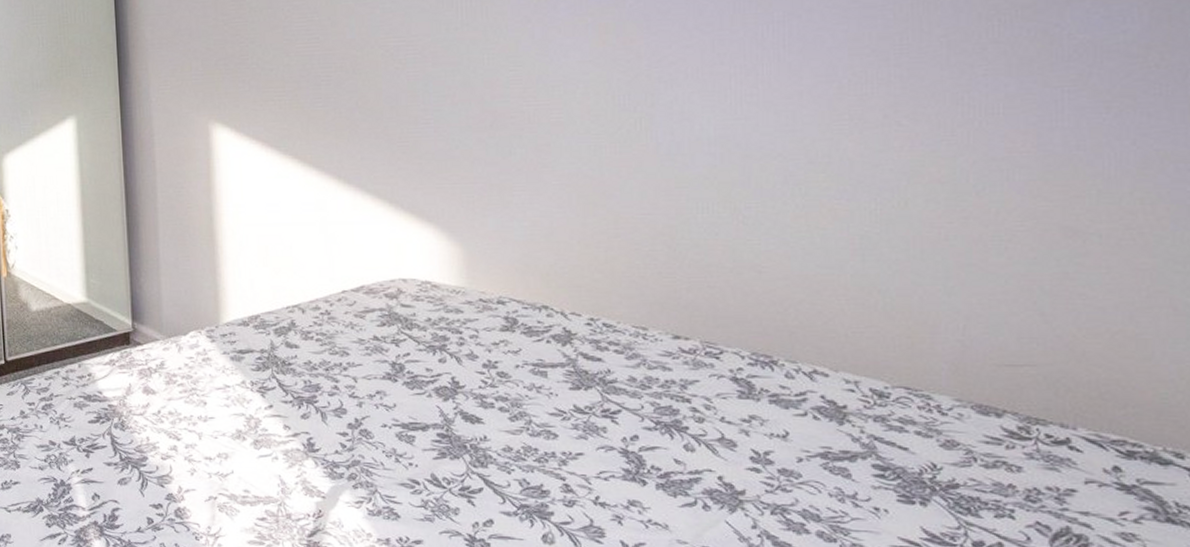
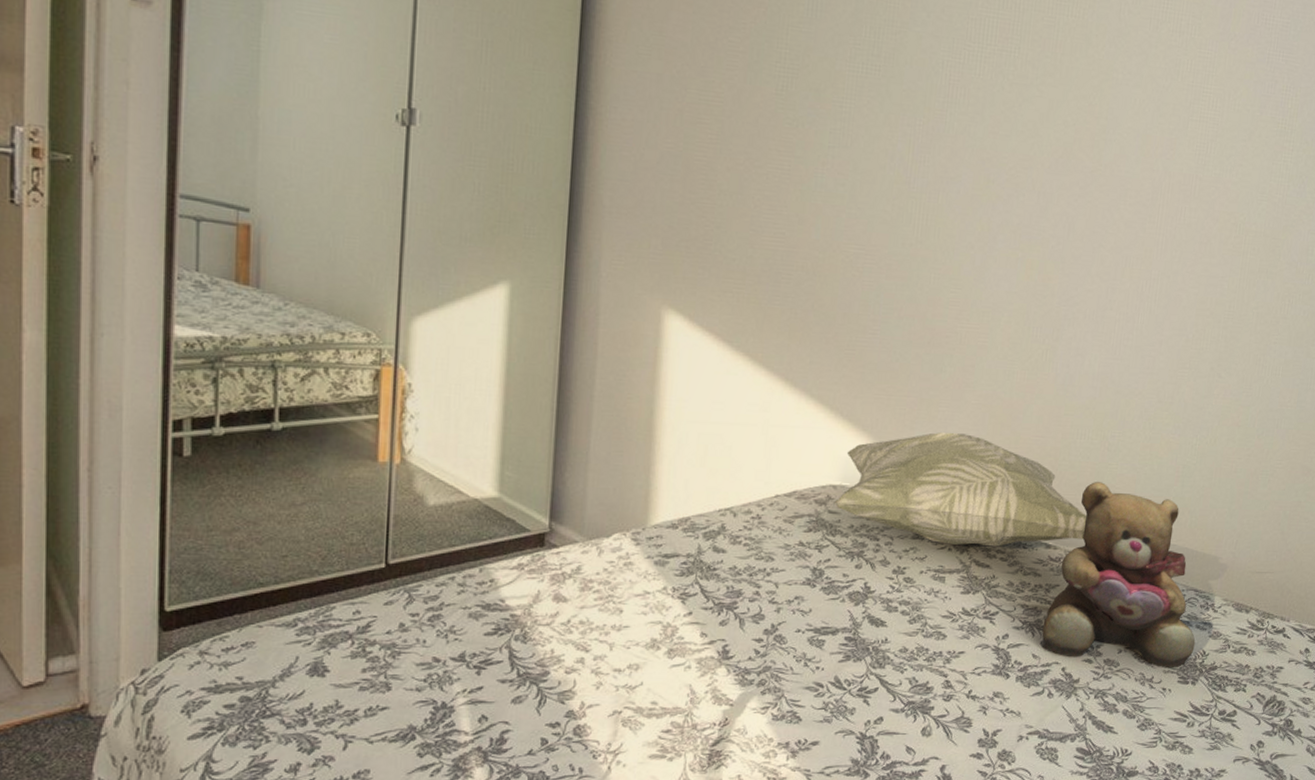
decorative pillow: none [405,217,726,338] -> present [833,433,1087,547]
teddy bear: none [683,261,918,484] -> present [1042,482,1196,669]

